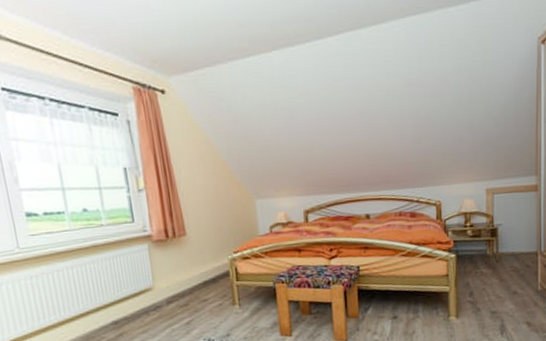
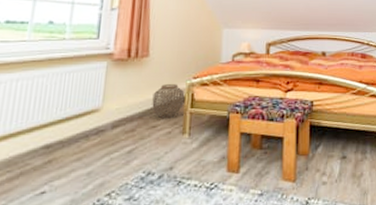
woven basket: none [198,260,229,293] -> present [152,84,185,119]

